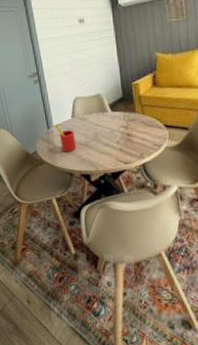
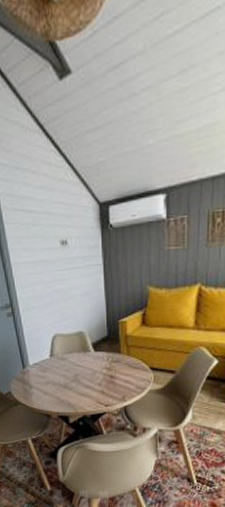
straw: present [55,123,77,152] -> none [31,363,55,393]

